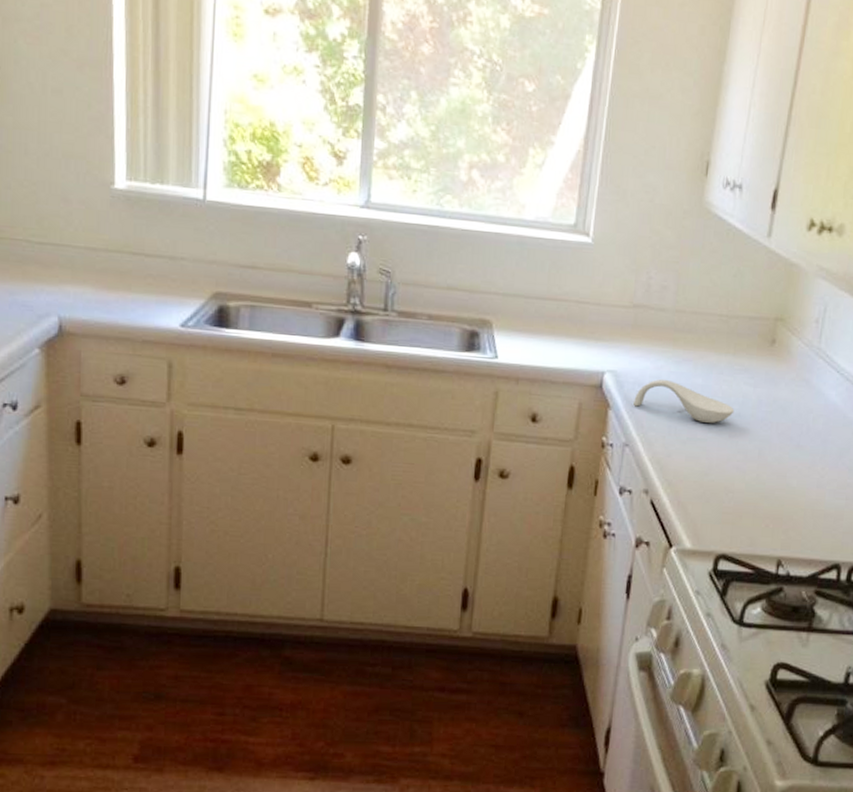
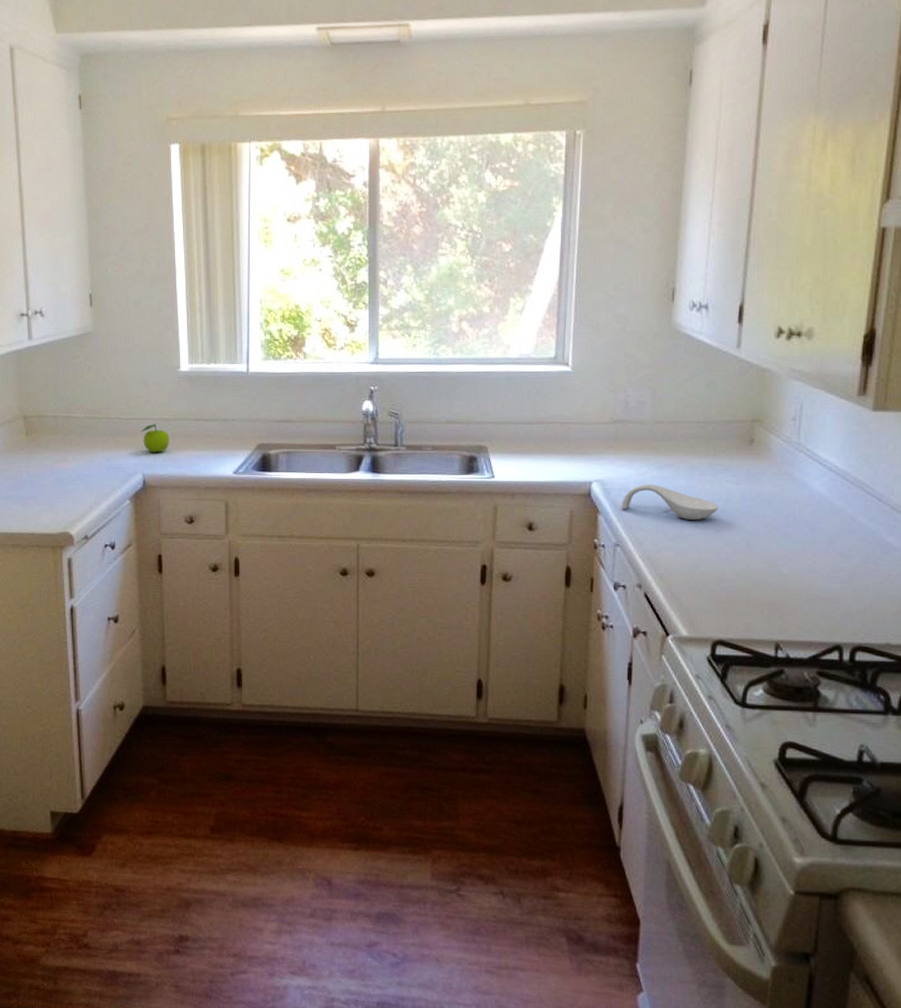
fruit: none [58,252,97,291] -> present [141,423,170,453]

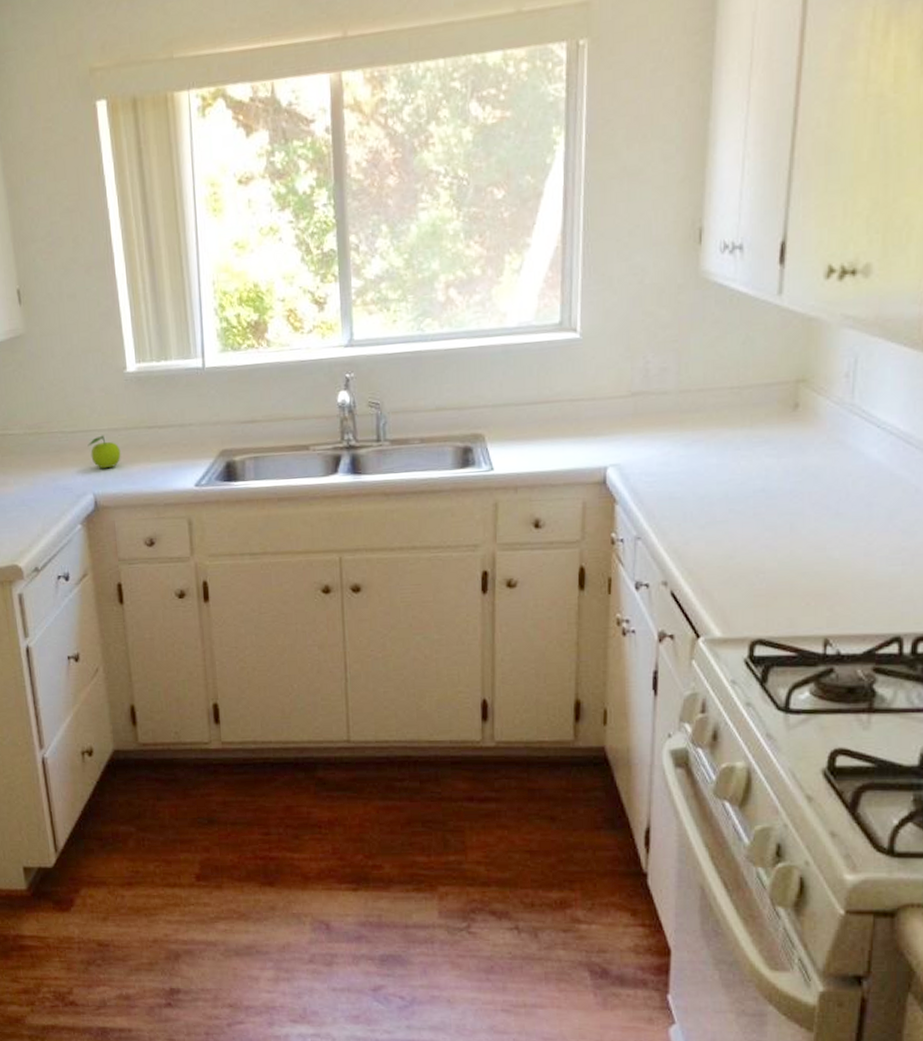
spoon rest: present [621,484,719,520] -> none [642,465,757,504]

